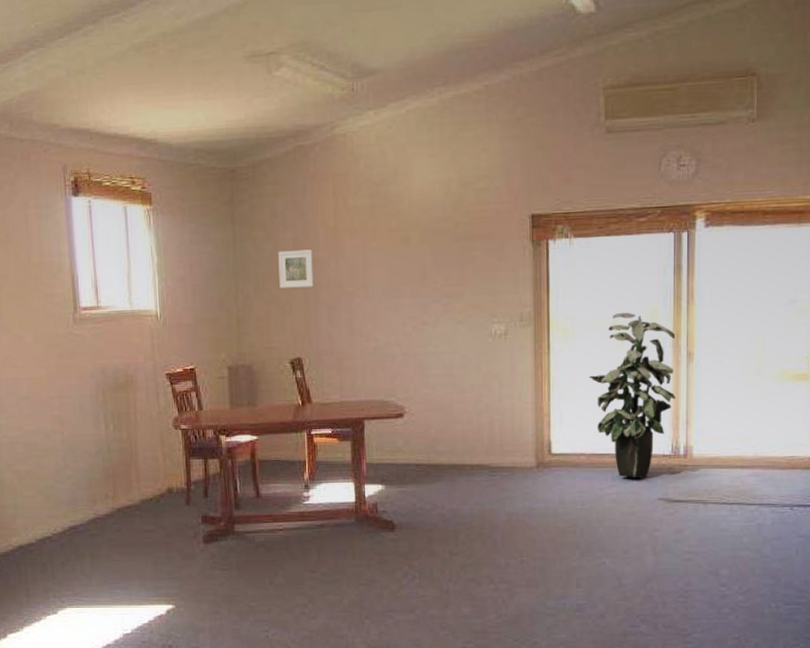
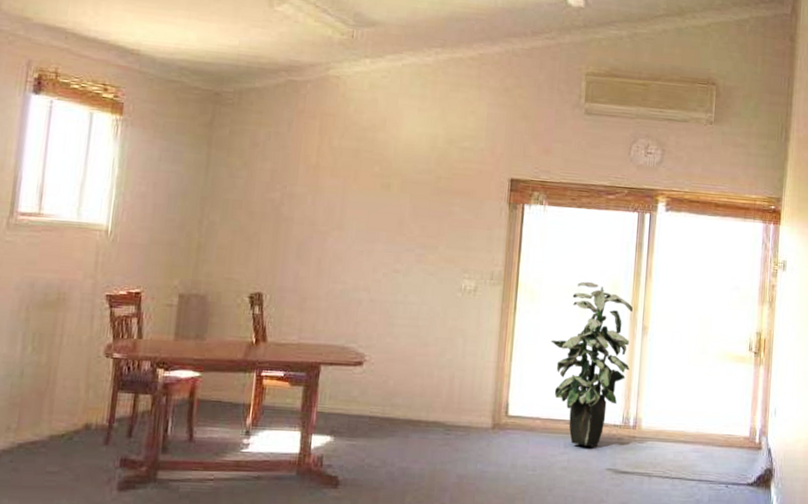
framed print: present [278,249,314,288] -> none [249,180,291,221]

